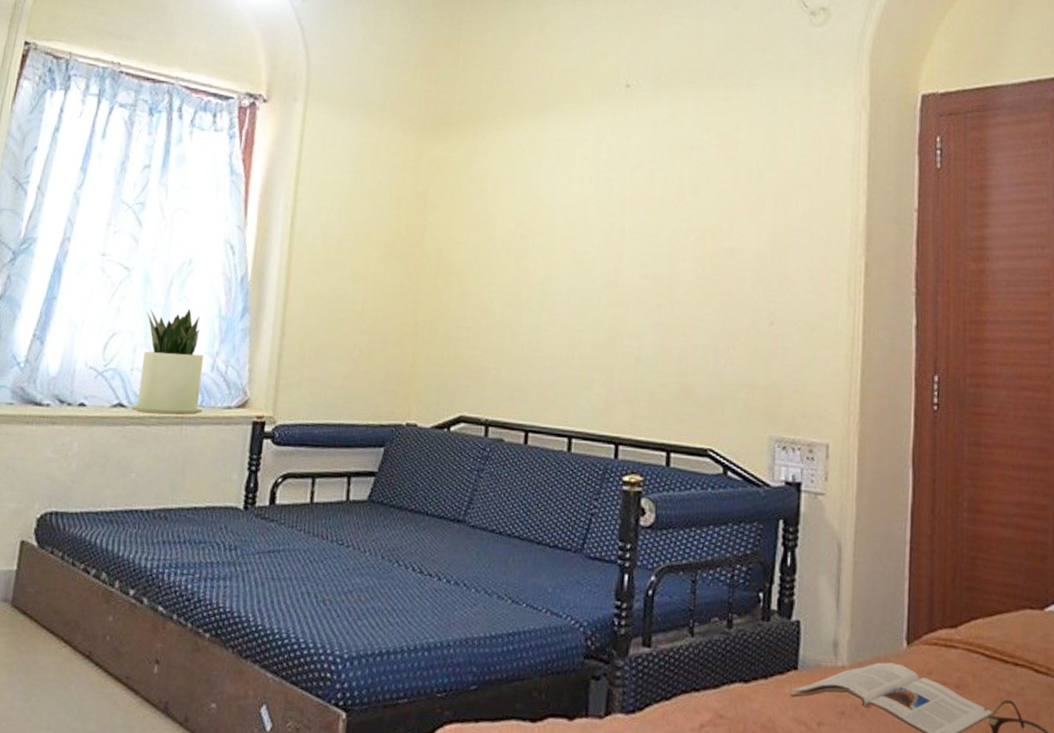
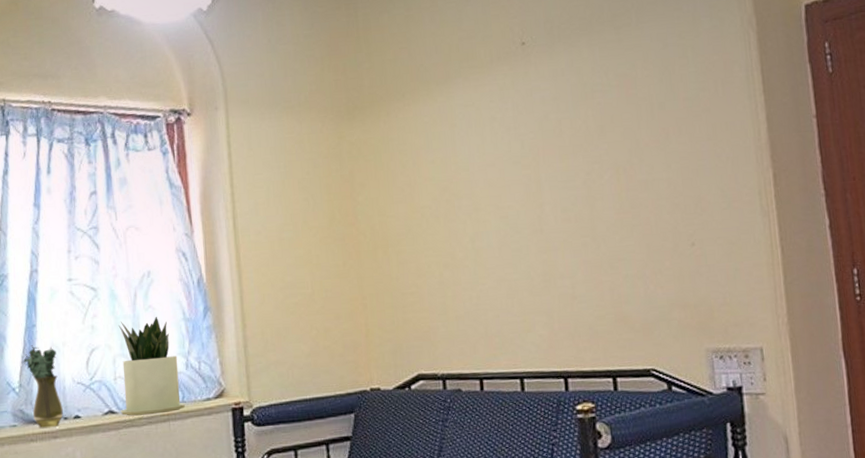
vase: none [33,318,74,413] -> present [23,345,63,429]

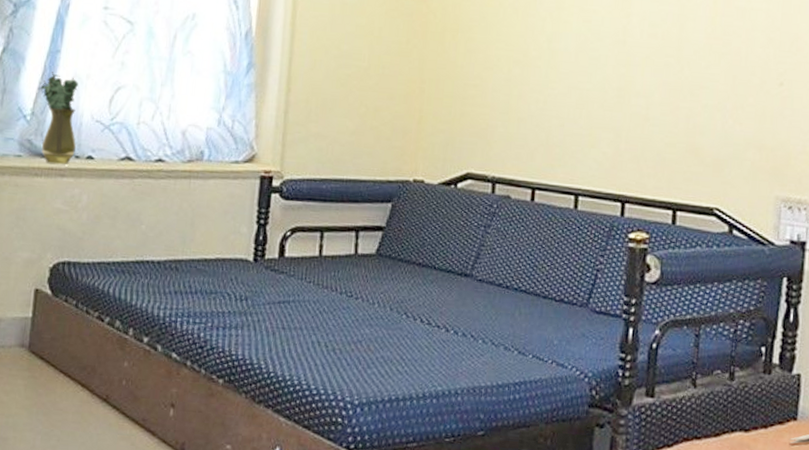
planter: present [118,316,186,416] -> none [138,62,212,170]

